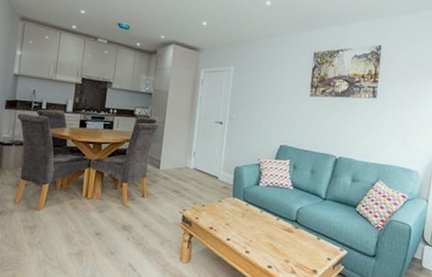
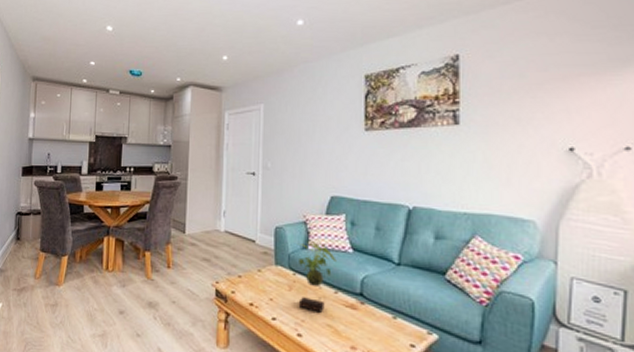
plant: none [248,179,280,235] -> present [298,241,337,313]

